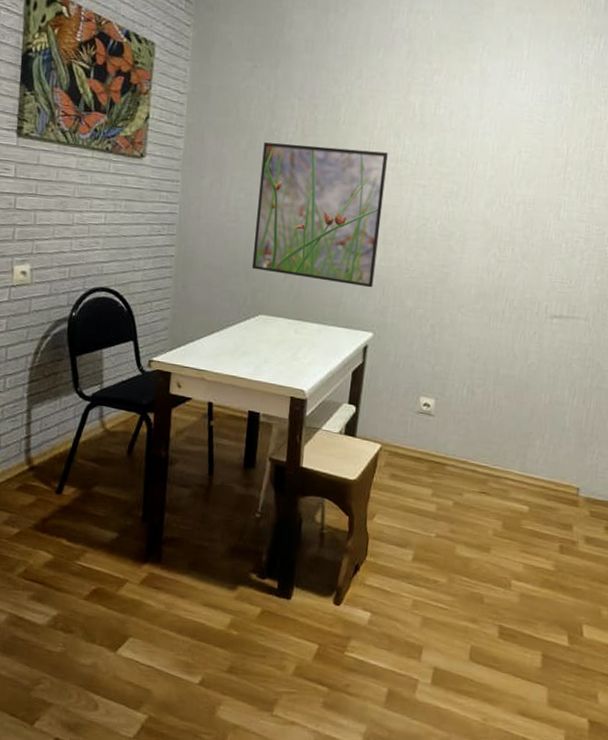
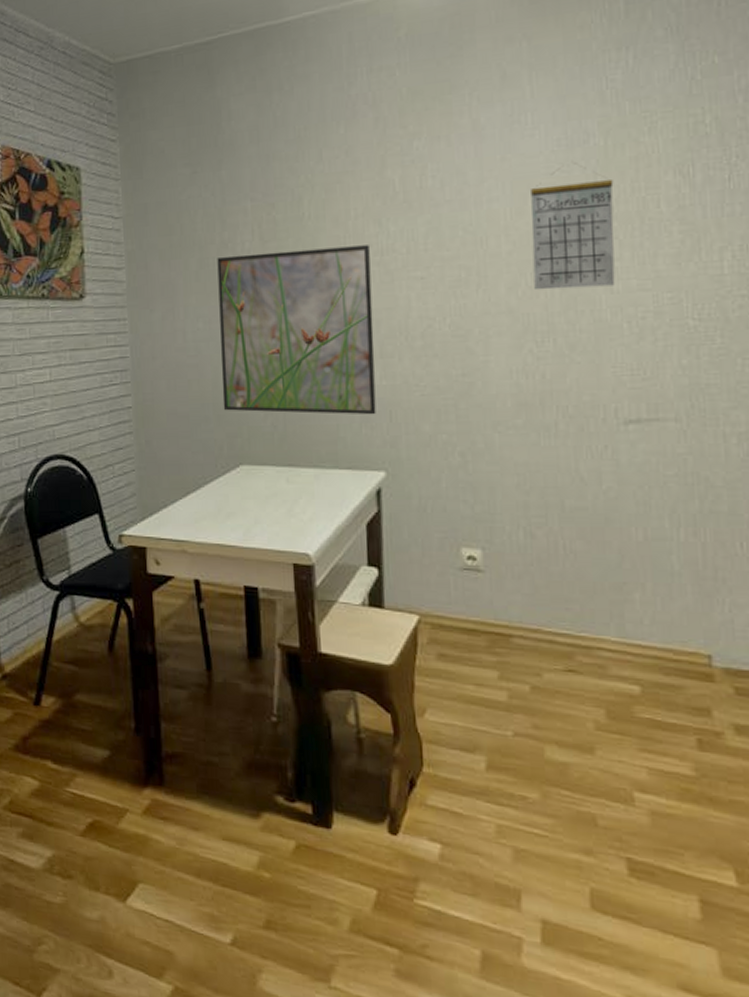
calendar: none [505,116,574,215] -> present [531,163,616,291]

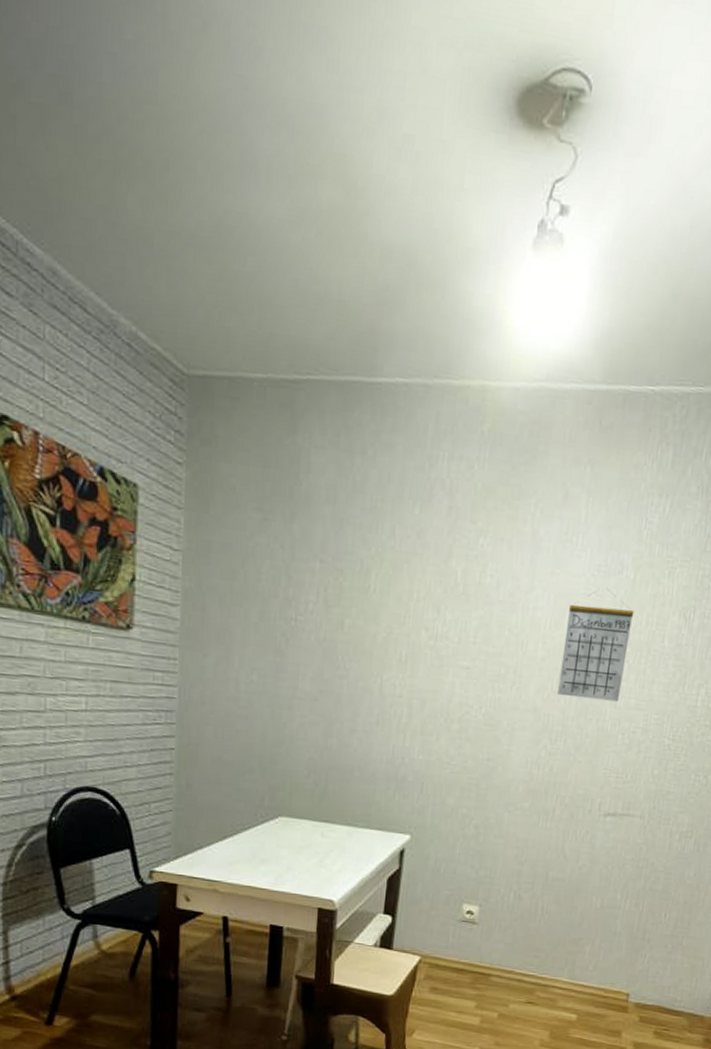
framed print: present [217,245,376,415] -> none [268,613,426,785]

